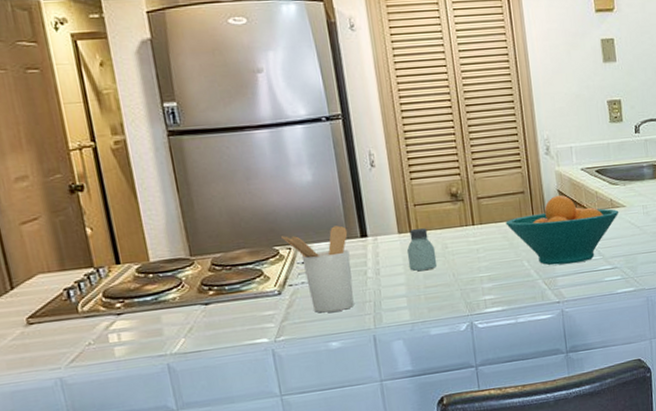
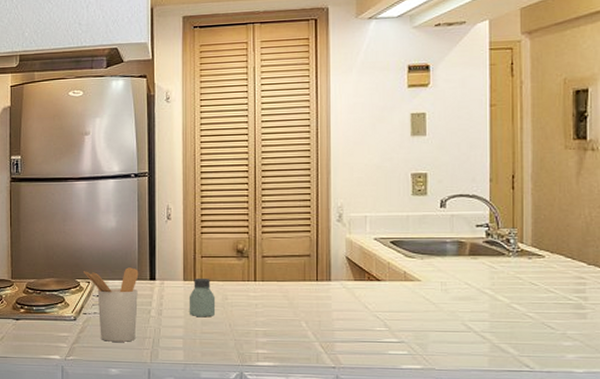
fruit bowl: present [505,195,619,266] -> none [288,263,413,331]

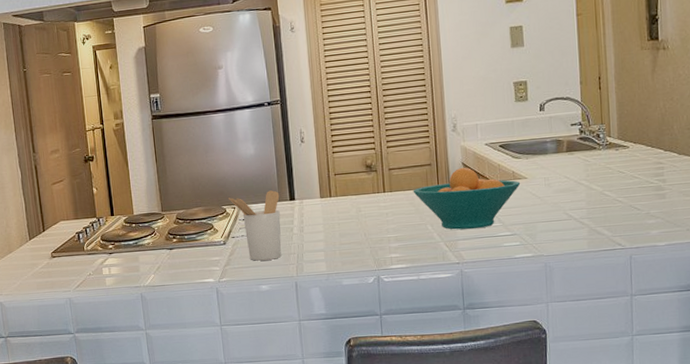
saltshaker: present [188,279,216,318] -> none [326,194,352,231]
fruit bowl: none [288,263,413,331] -> present [413,167,521,230]

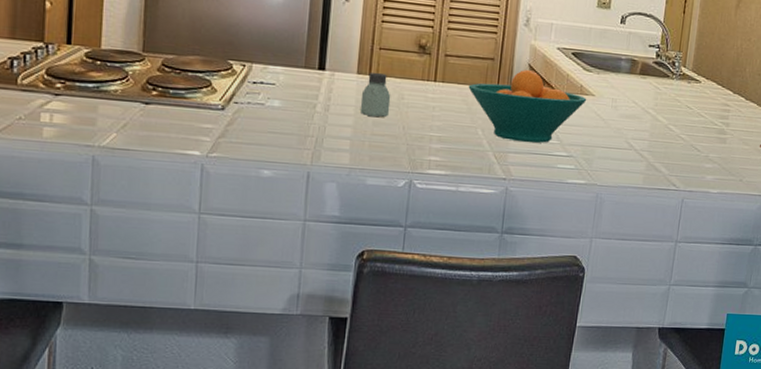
utensil holder: present [227,190,282,261] -> none [237,51,307,140]
saltshaker: none [326,194,352,231] -> present [359,73,391,117]

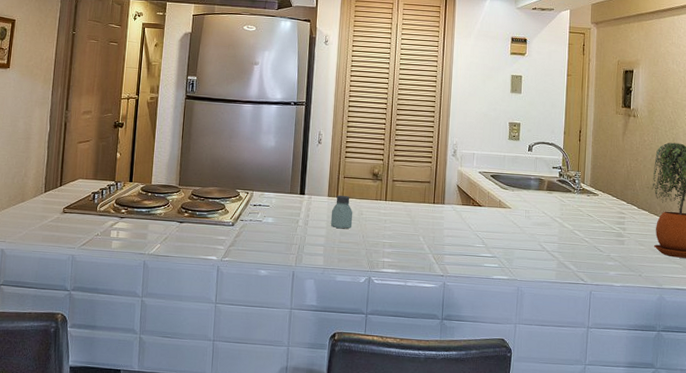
fruit bowl: present [468,70,587,143] -> none [411,190,505,247]

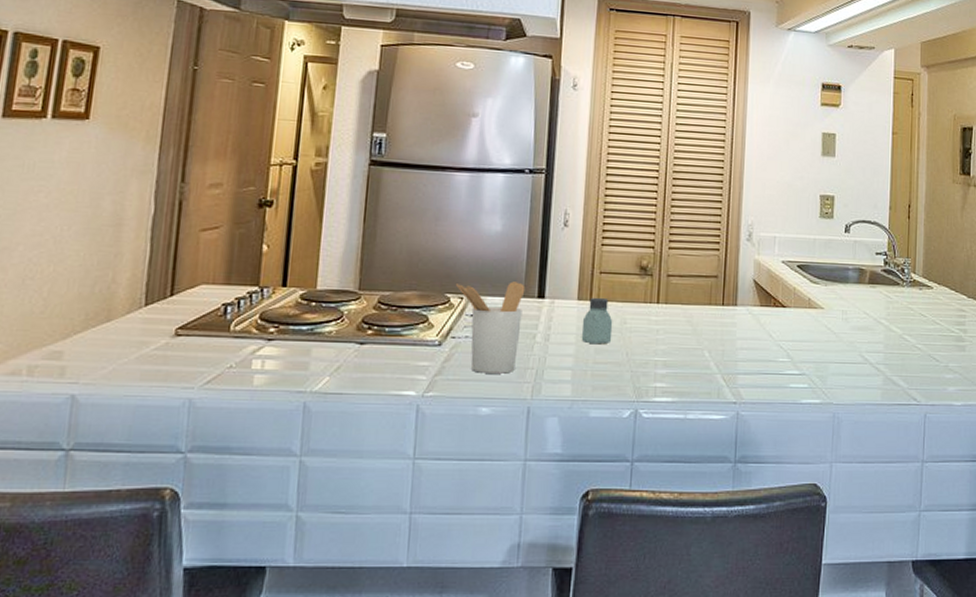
utensil holder: none [243,182,291,247] -> present [455,281,526,374]

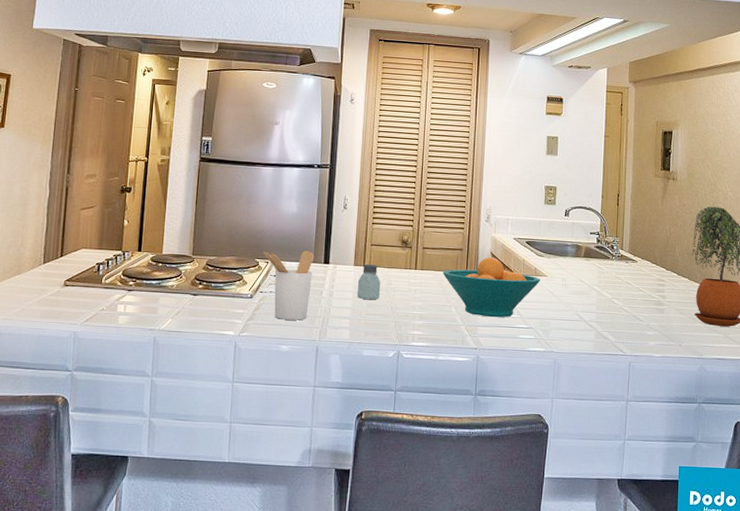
fruit bowl: none [692,286,816,362] -> present [442,257,541,317]

